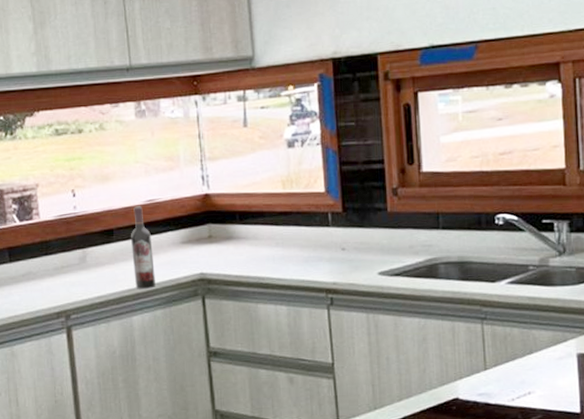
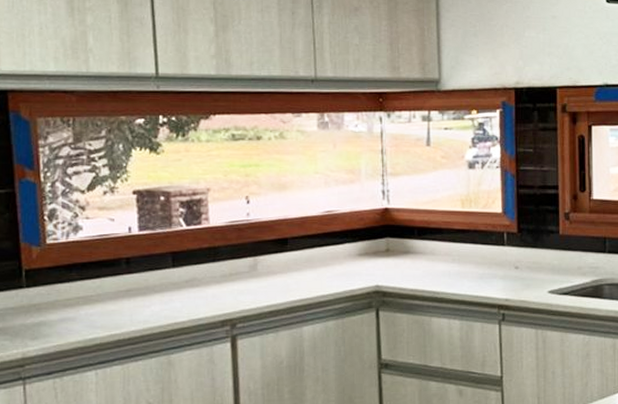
wine bottle: present [131,206,155,289] -> none [306,216,329,299]

